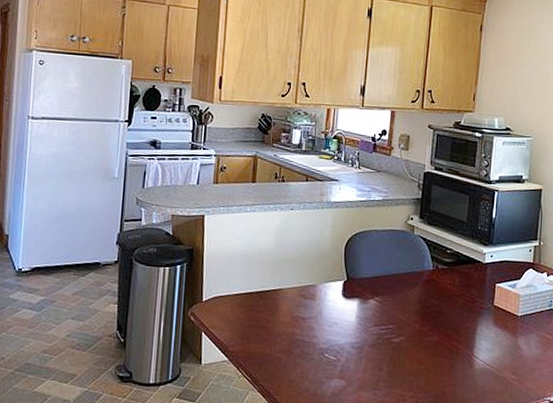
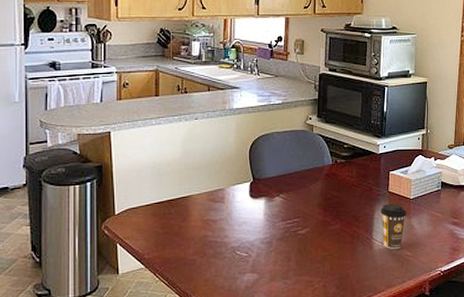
coffee cup: none [484,318,514,371] -> present [380,203,407,250]

